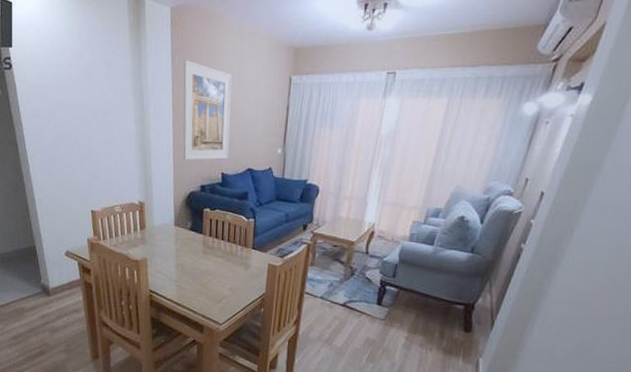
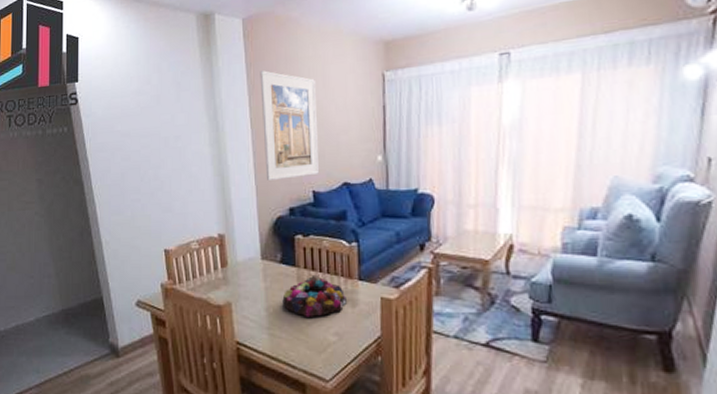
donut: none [189,241,241,275] -> present [282,274,347,317]

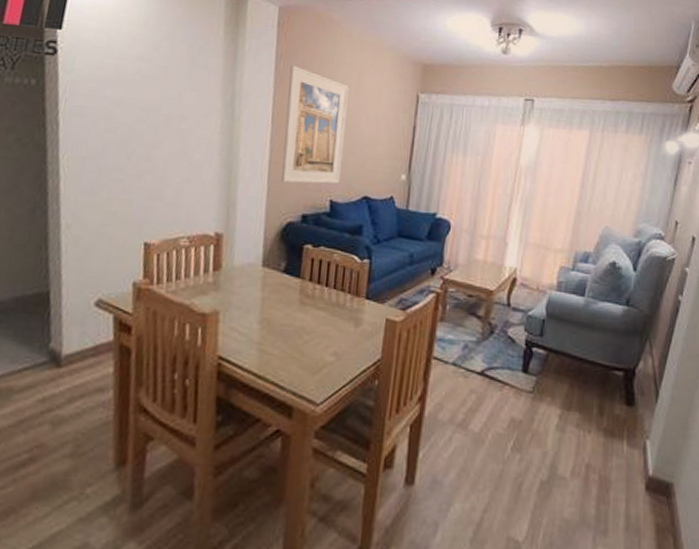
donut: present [282,274,347,317] -> none [279,288,351,334]

